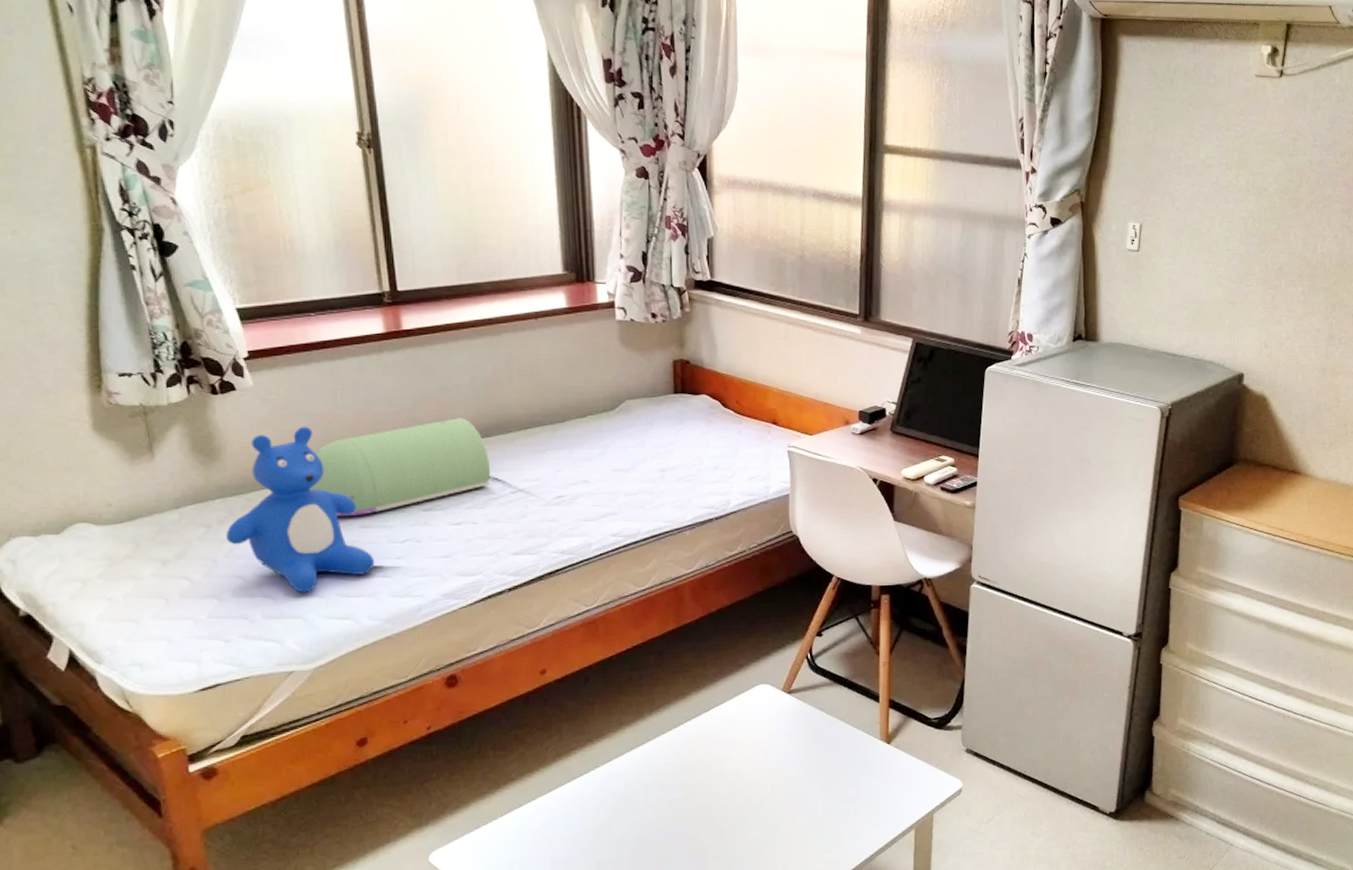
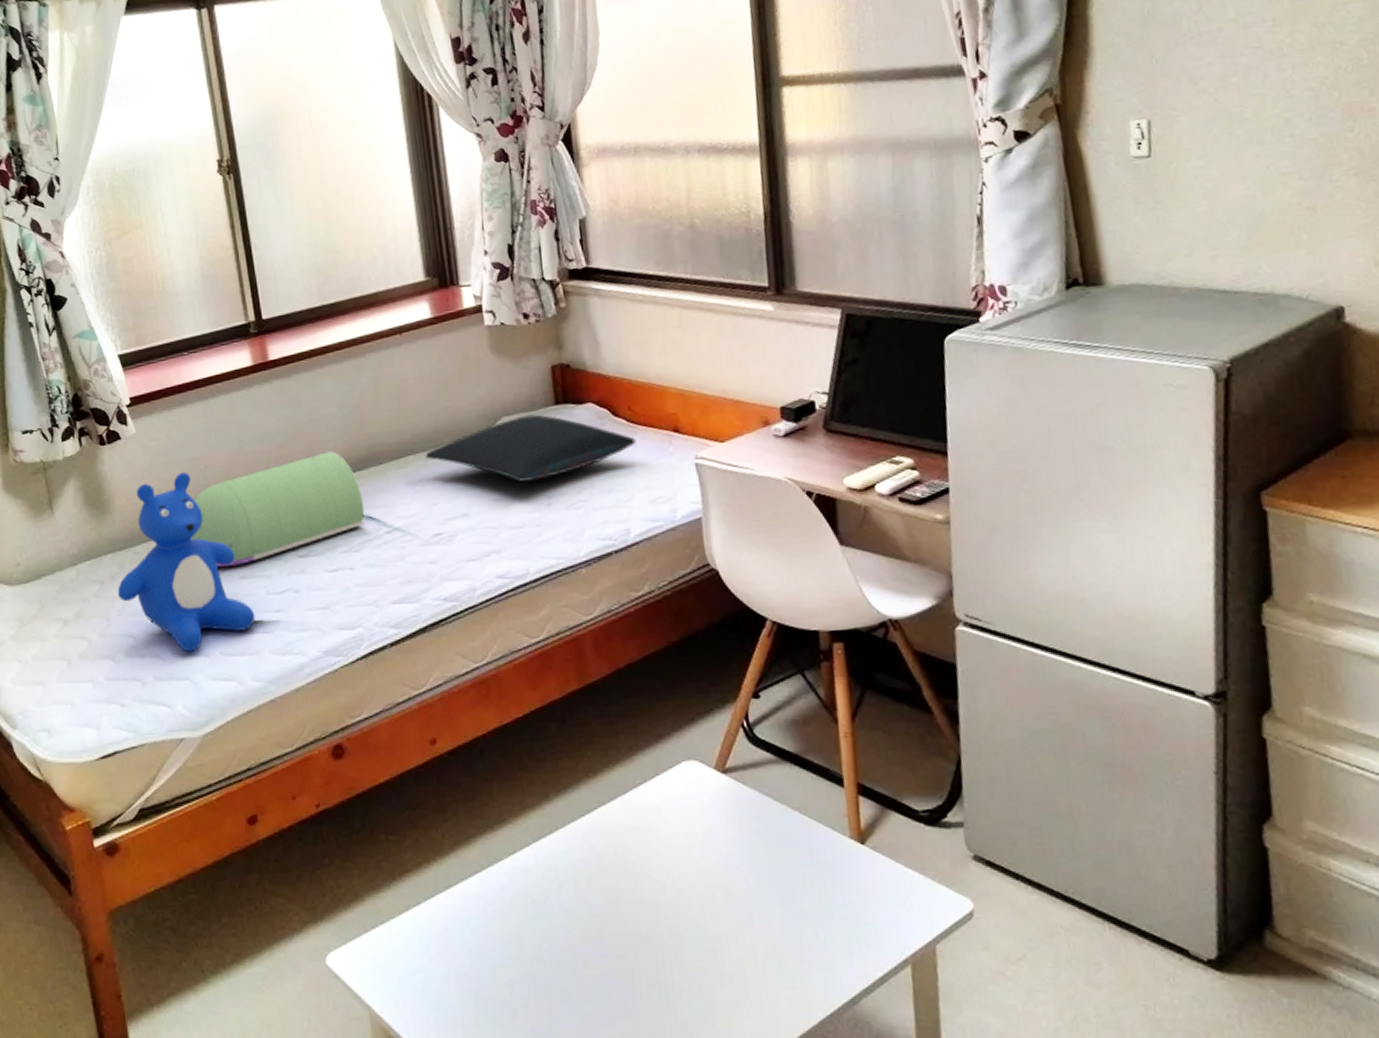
pillow: none [553,400,741,456] -> present [425,414,636,482]

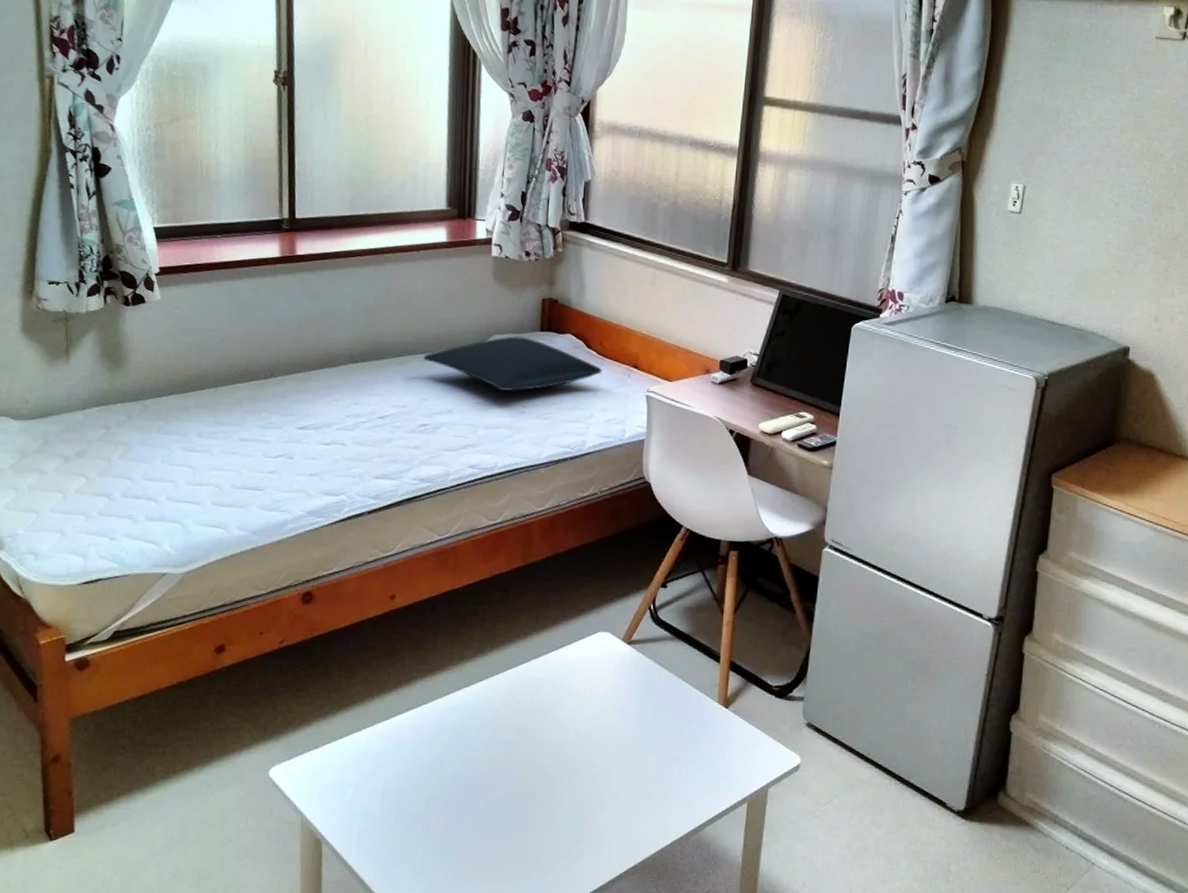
teddy bear: present [118,472,256,652] -> none [122,340,250,499]
cushion: present [190,451,365,567] -> none [198,342,363,429]

